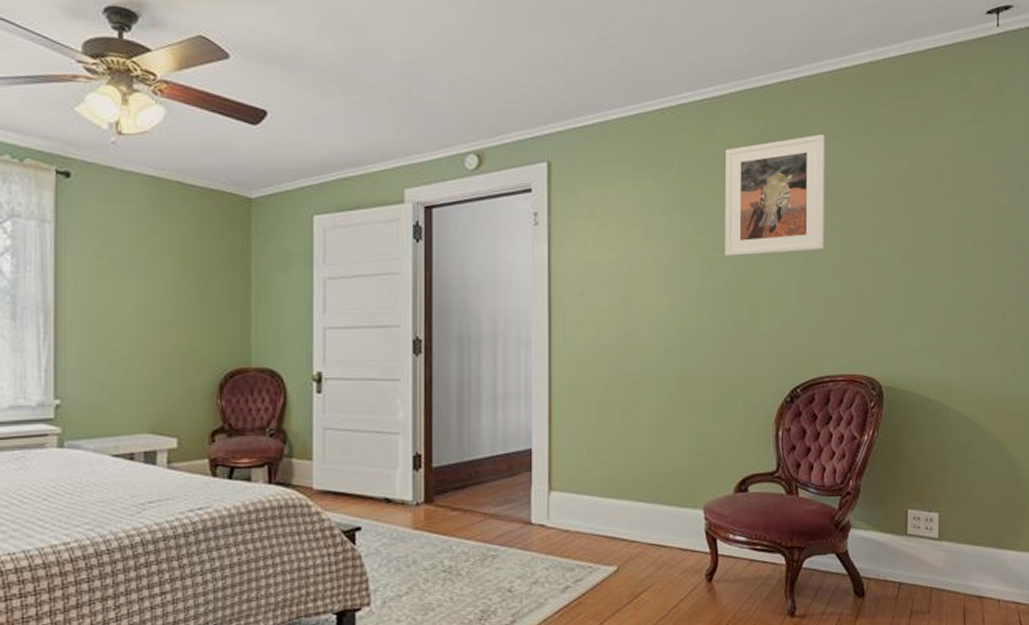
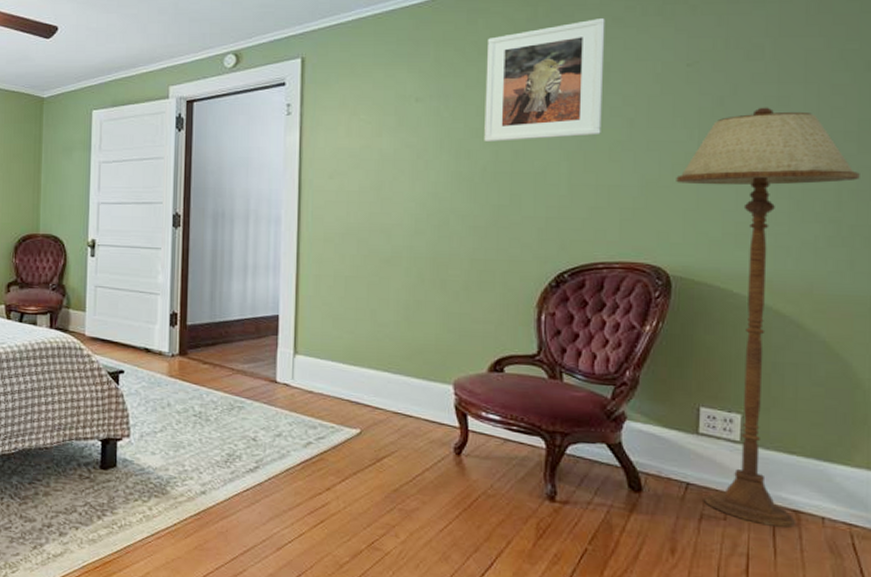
floor lamp: none [885,225,1018,614] -> present [676,107,860,528]

